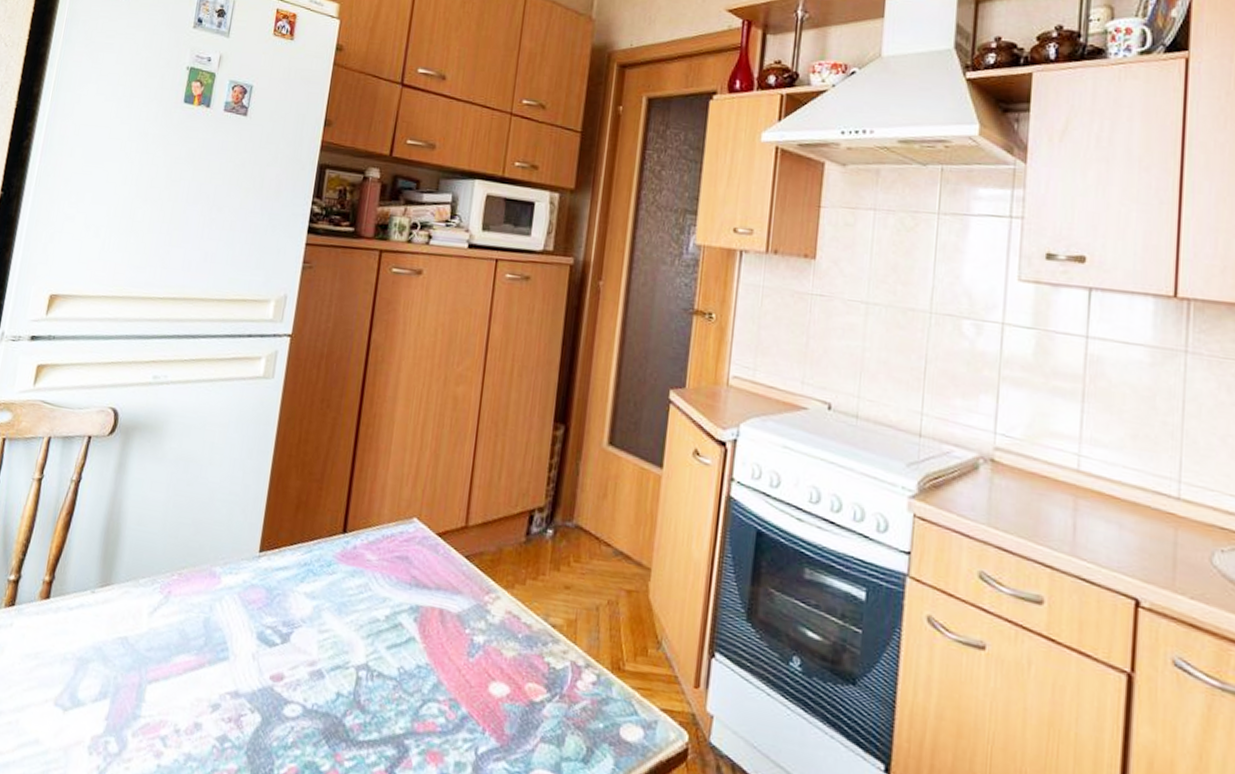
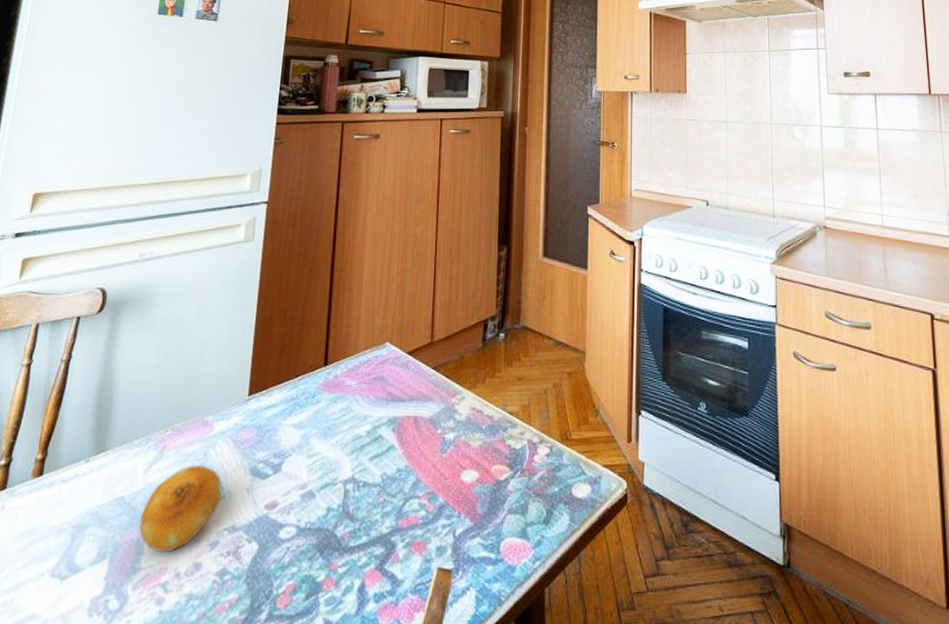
fruit: none [141,617,227,705] -> present [139,466,222,552]

